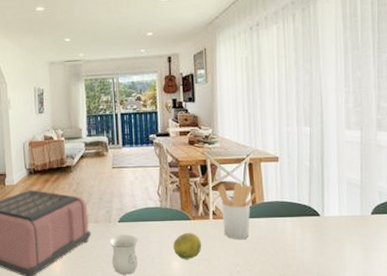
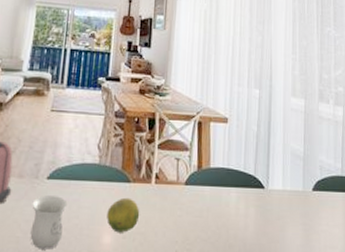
utensil holder: present [218,183,256,240] -> none [164,142,202,211]

